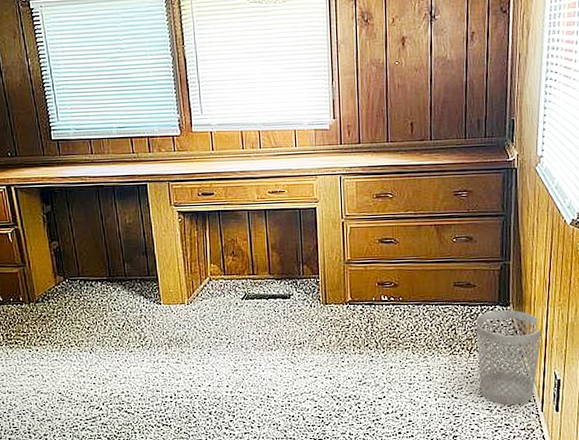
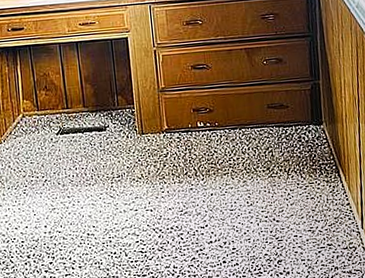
wastebasket: present [475,310,543,406] -> none [291,128,357,225]

